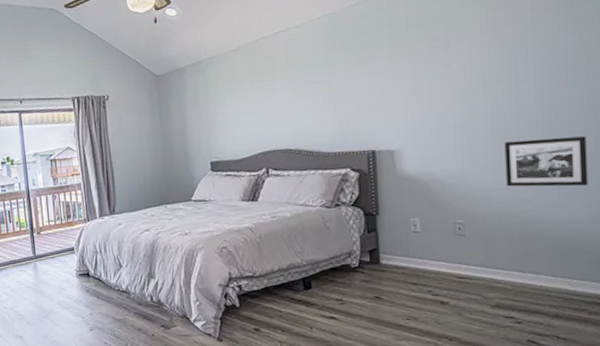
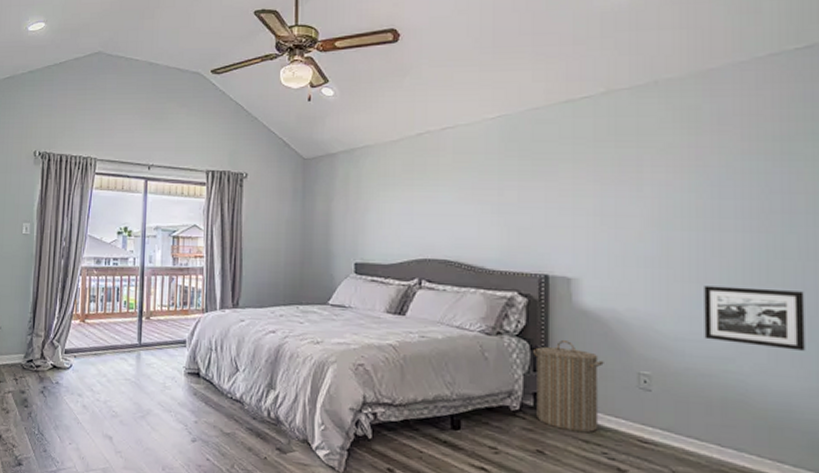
laundry hamper: none [367,204,425,278] -> present [533,340,604,433]

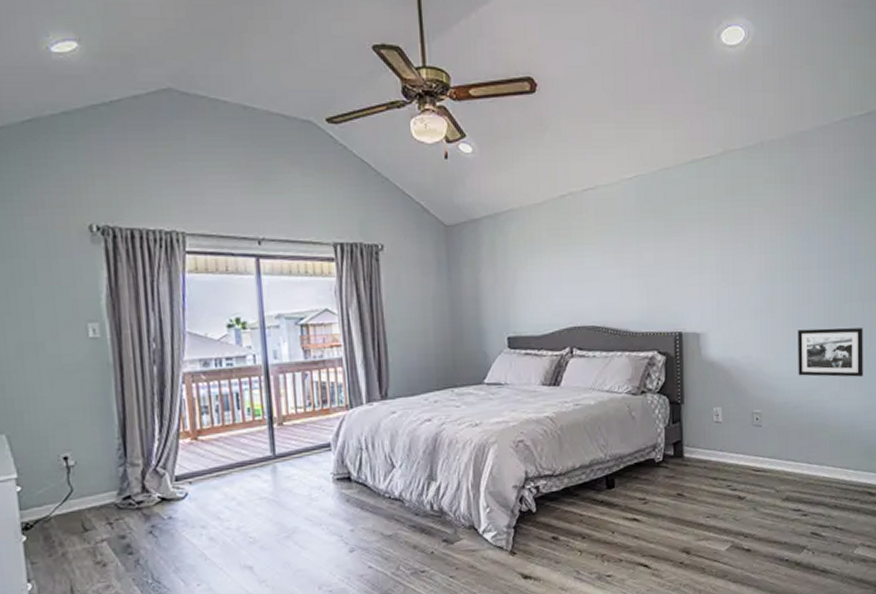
laundry hamper: present [533,340,604,433] -> none [672,391,727,472]

